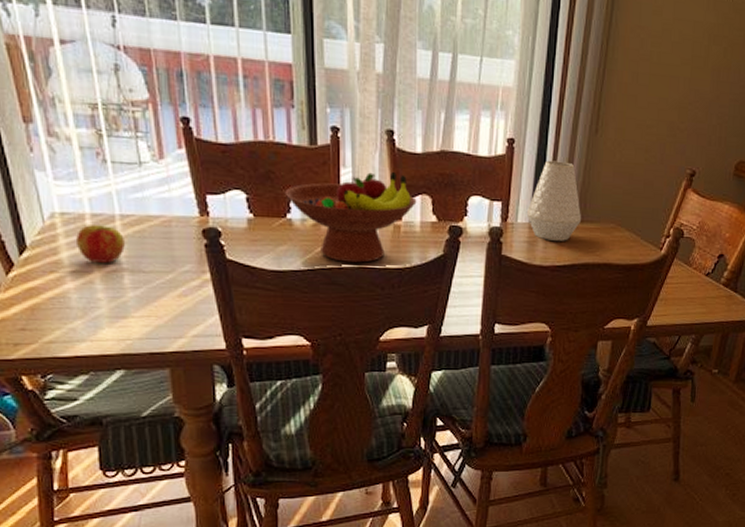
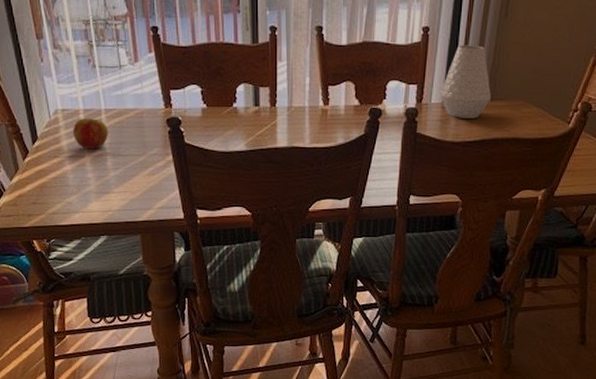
fruit bowl: present [284,171,417,263] -> none [231,62,342,143]

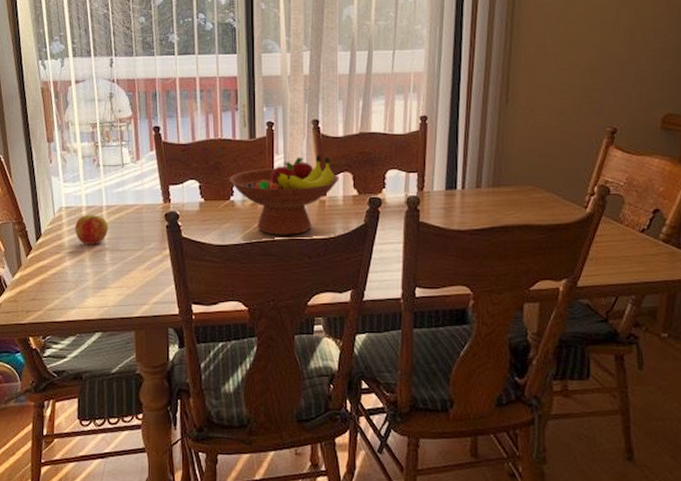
fruit bowl: none [231,62,342,143] -> present [229,154,339,235]
vase: present [439,45,491,119] -> none [441,131,497,206]

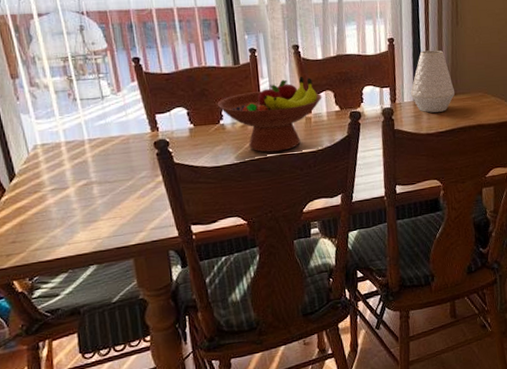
apple: present [74,215,108,244] -> none [53,149,93,180]
vase: none [441,131,497,206] -> present [410,50,455,113]

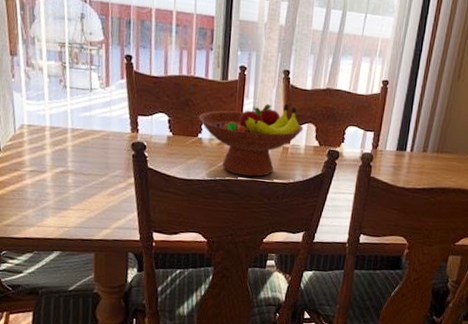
vase: present [410,50,455,113] -> none [394,99,441,168]

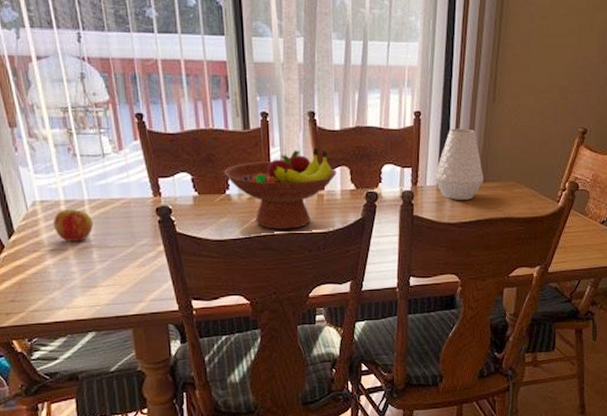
apple: none [36,135,73,166] -> present [53,209,93,241]
vase: none [394,99,441,168] -> present [434,128,483,200]

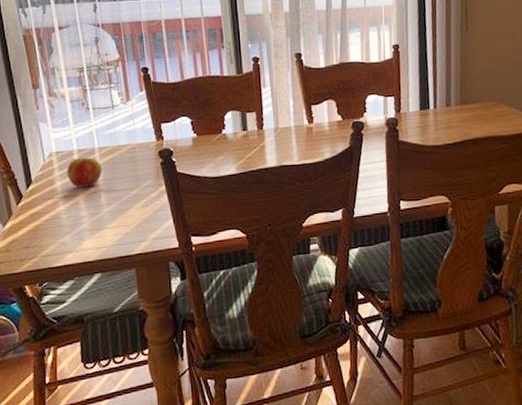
fruit bowl: present [223,147,337,229] -> none [220,85,324,164]
vase: present [434,128,483,200] -> none [416,56,464,124]

